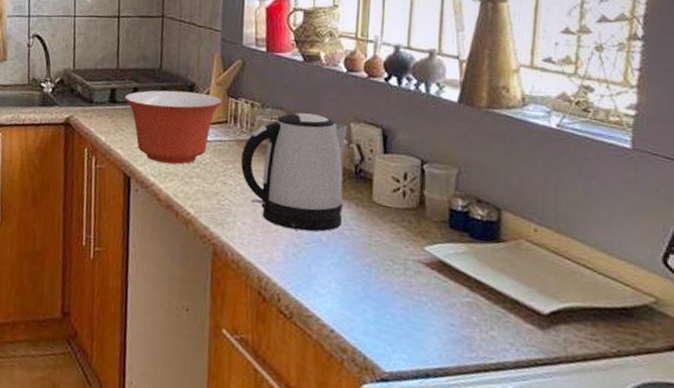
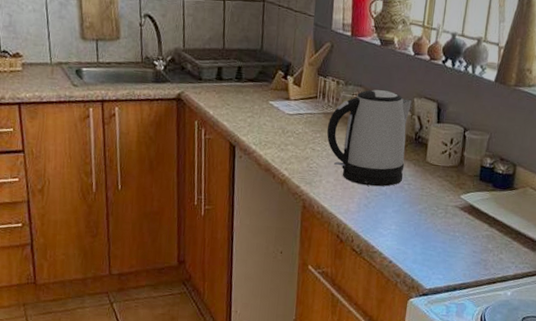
mixing bowl: present [124,90,223,164] -> none [230,69,314,134]

